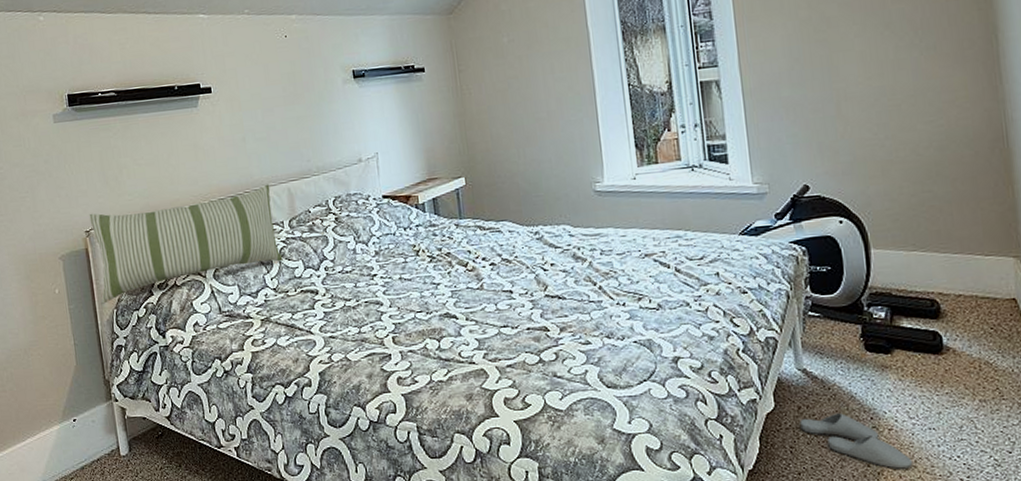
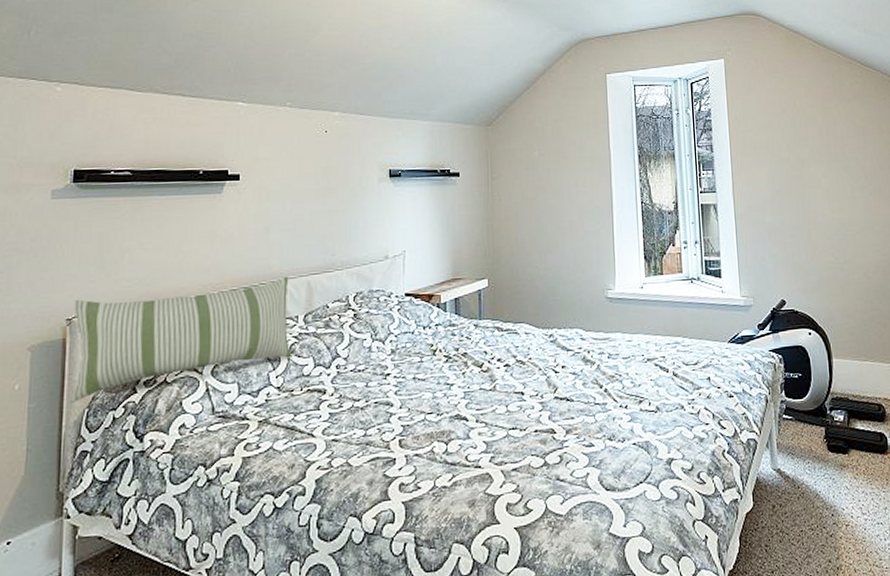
slippers: present [800,413,913,469] -> none [774,511,865,564]

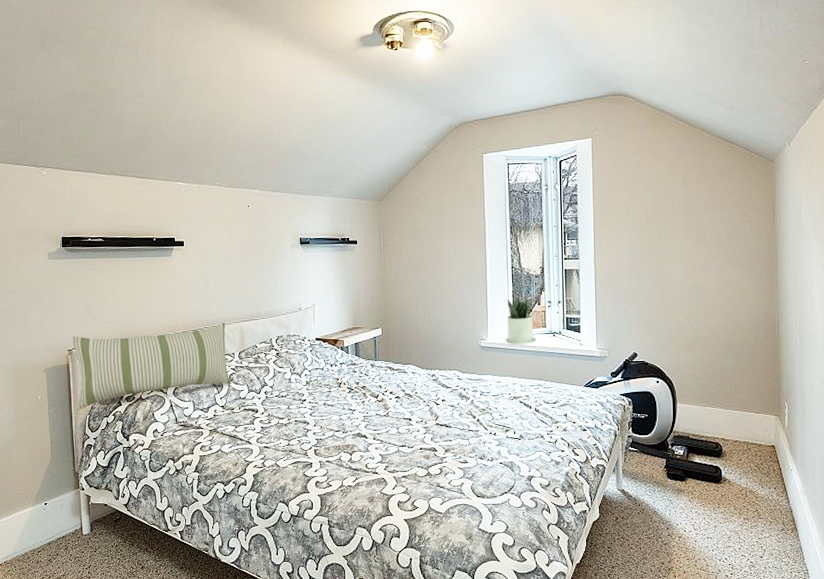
planter: none [635,237,672,295] -> present [505,297,536,345]

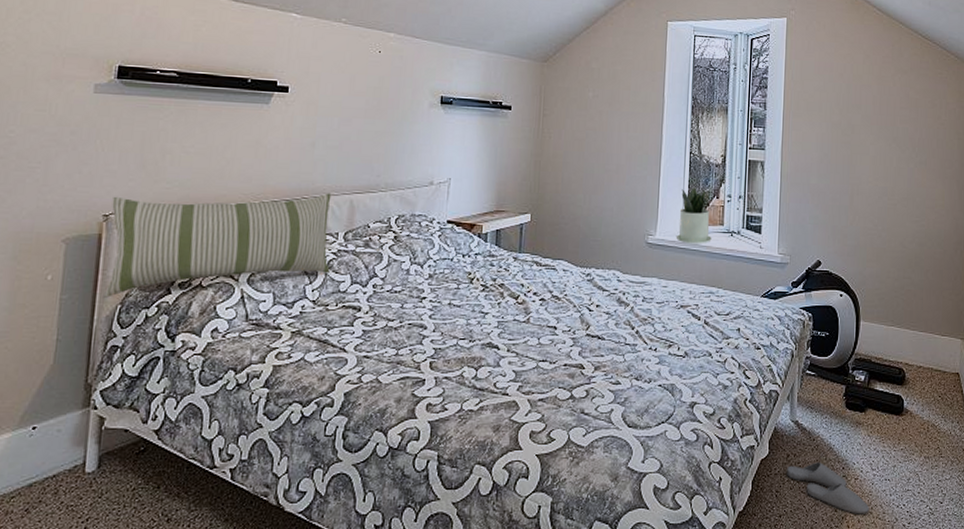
slippers: none [616,524,694,567] -> present [787,462,870,515]

